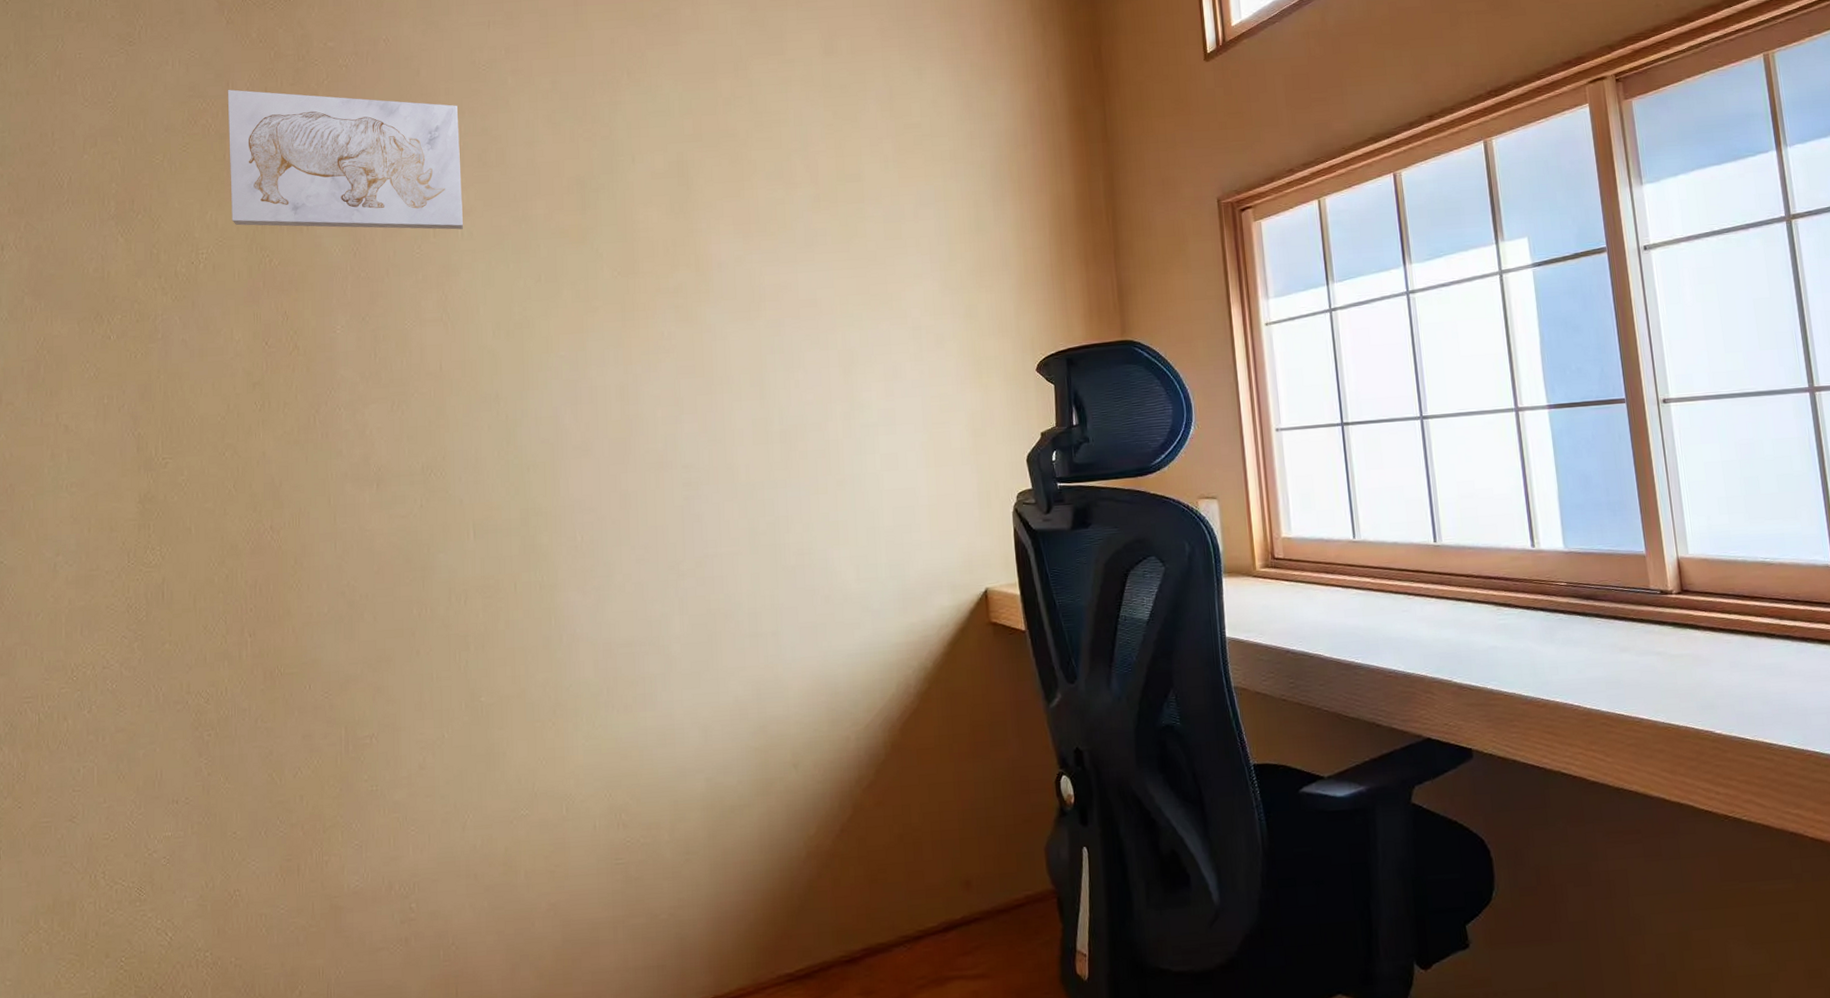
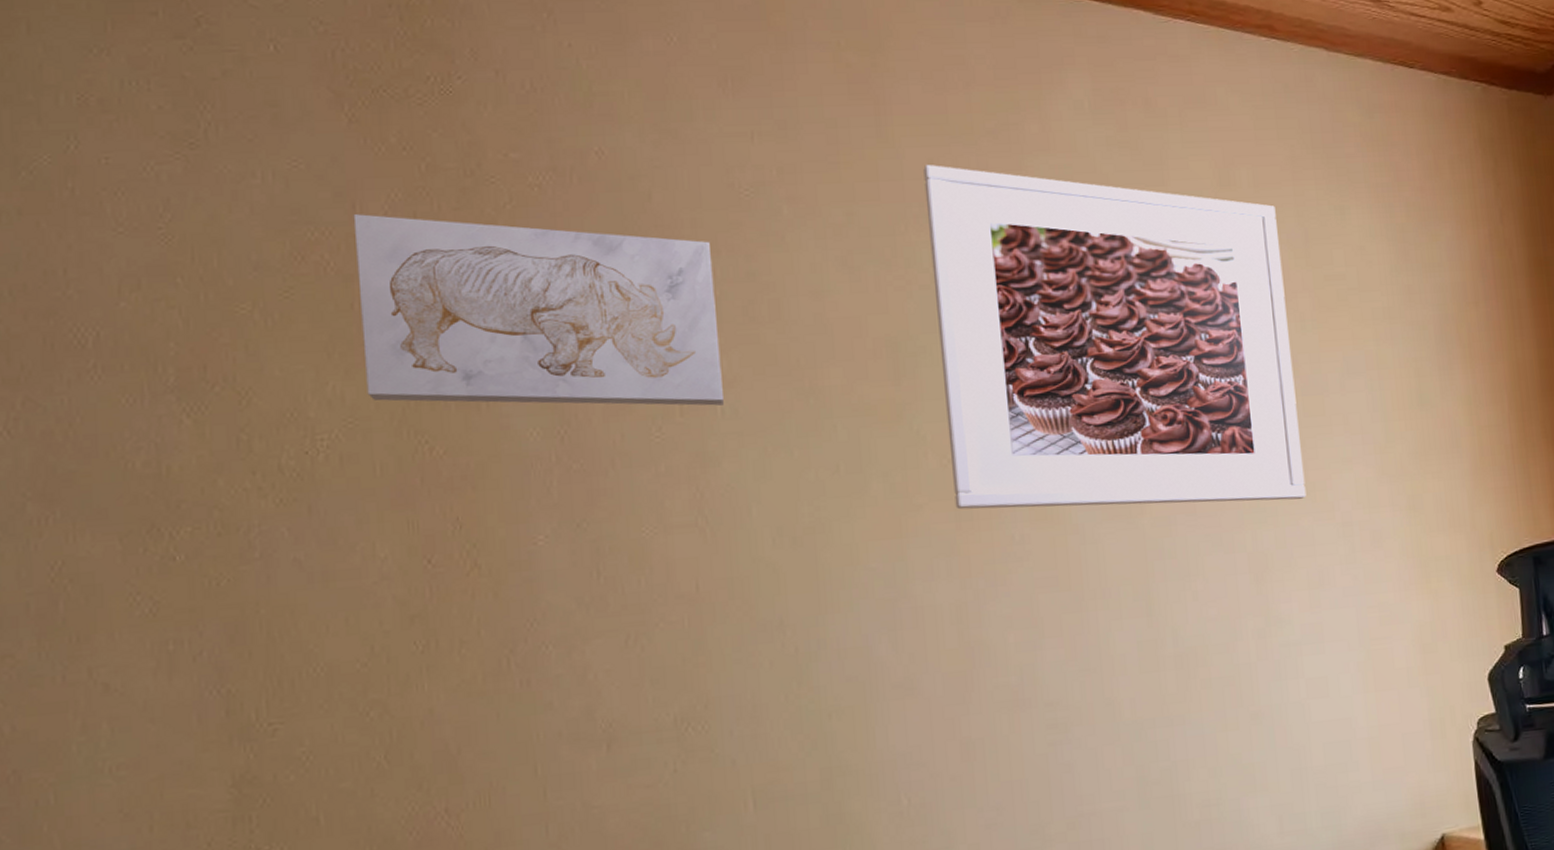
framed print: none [607,43,885,311] -> present [923,165,1307,510]

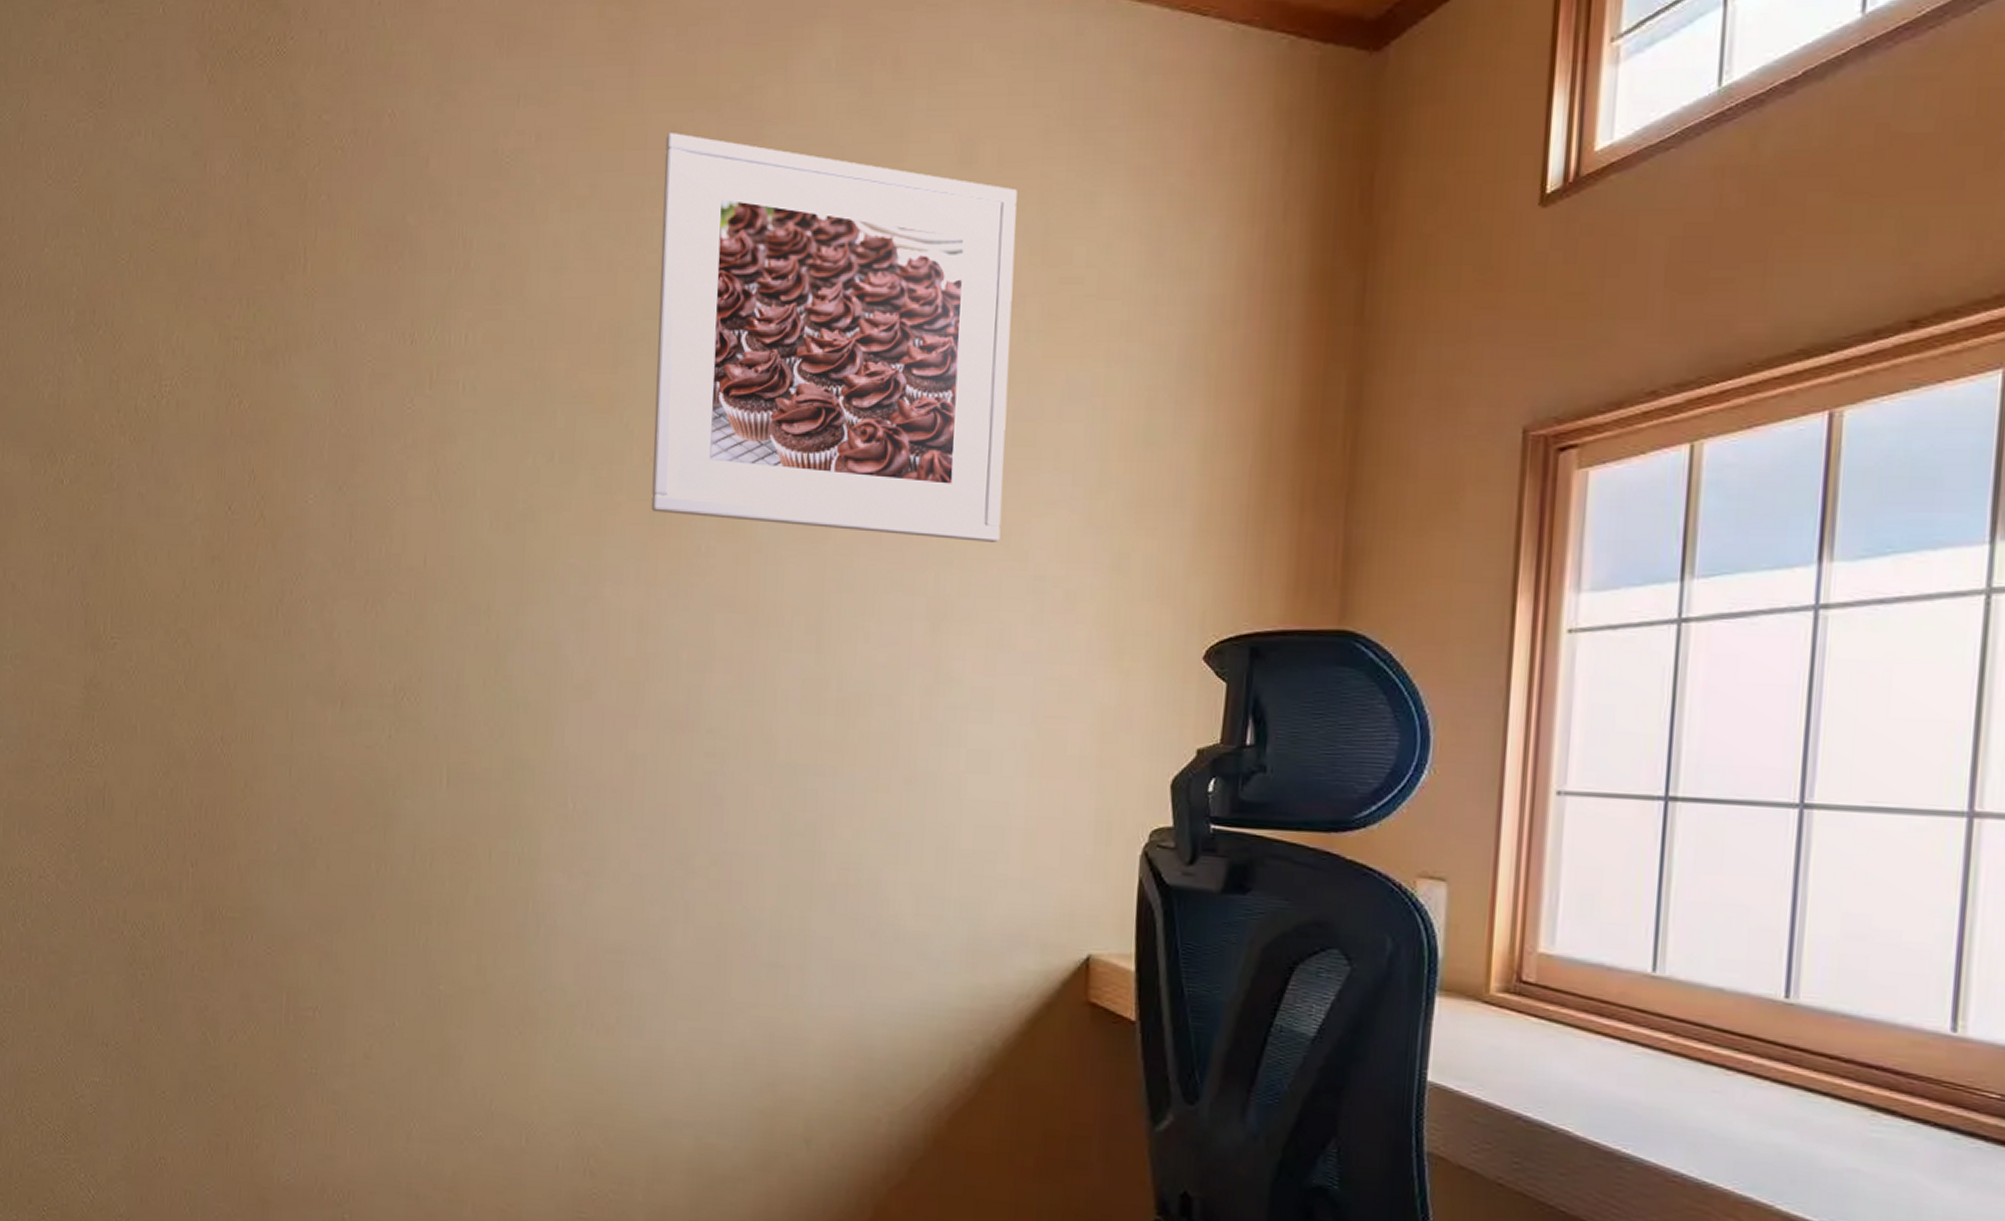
wall art: present [353,214,724,406] -> none [200,173,471,381]

